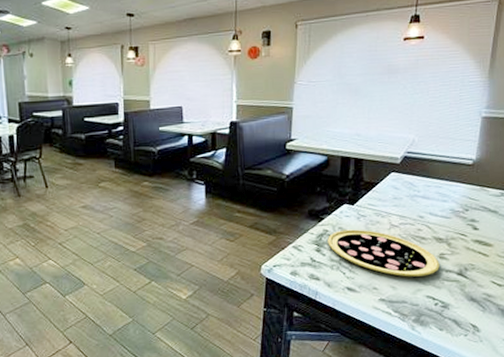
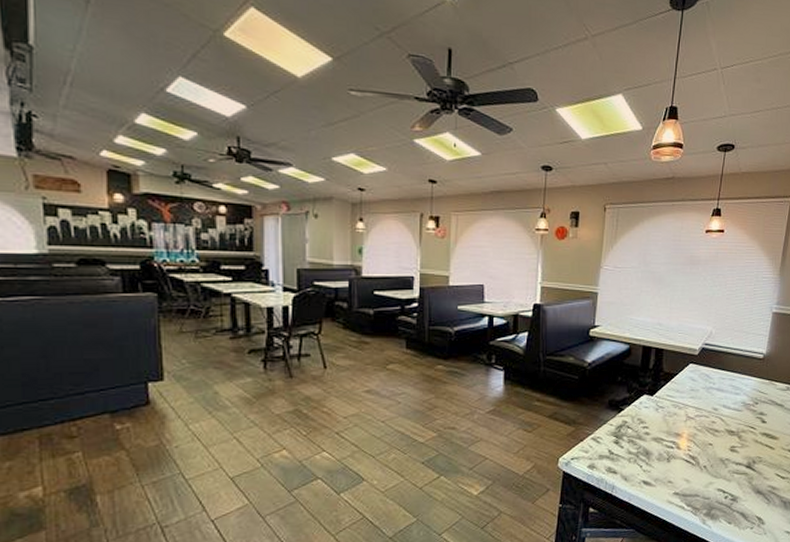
pizza: present [328,229,439,277] -> none [626,421,730,470]

